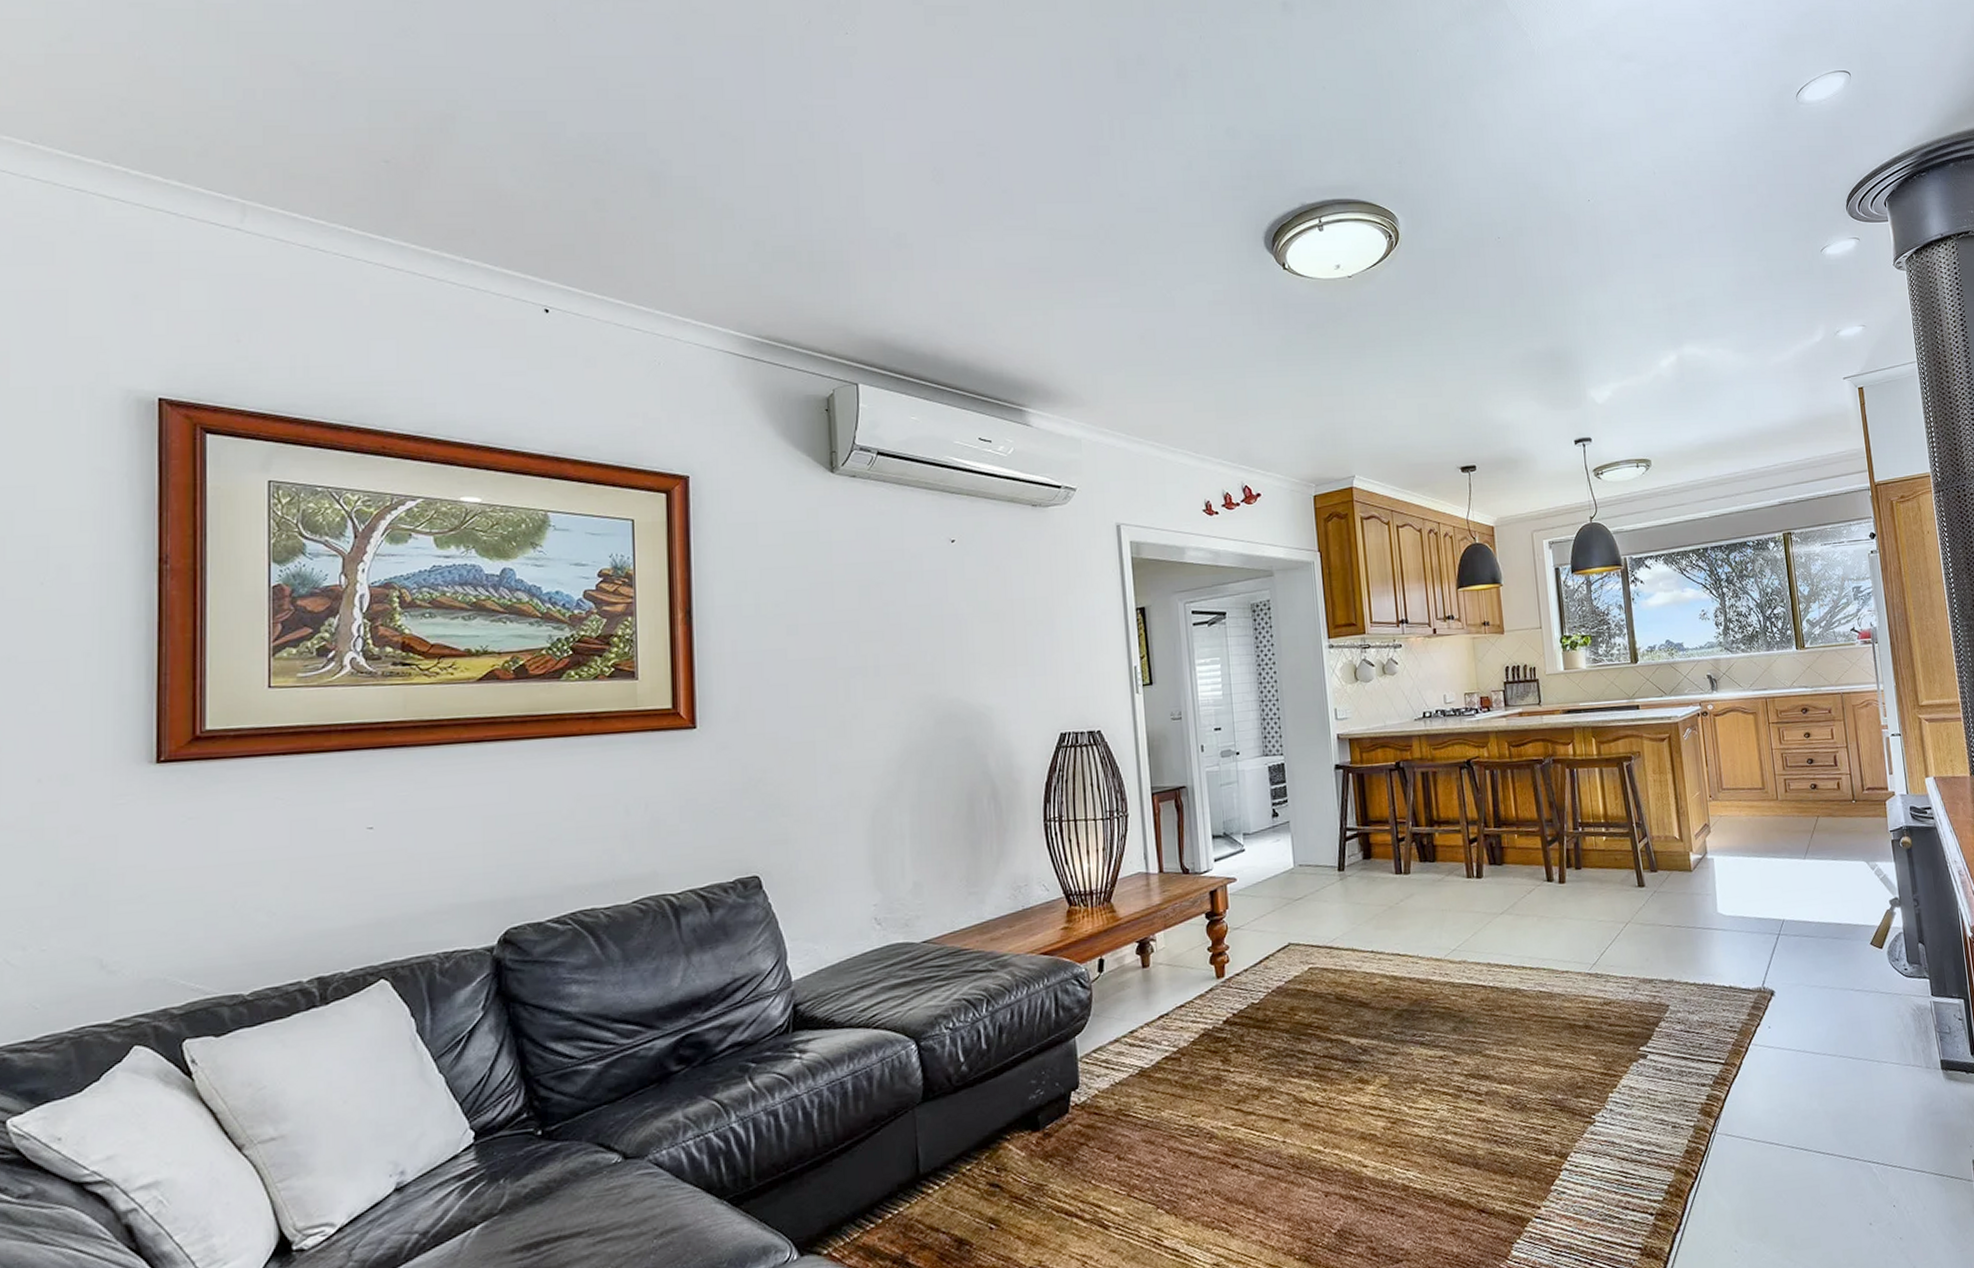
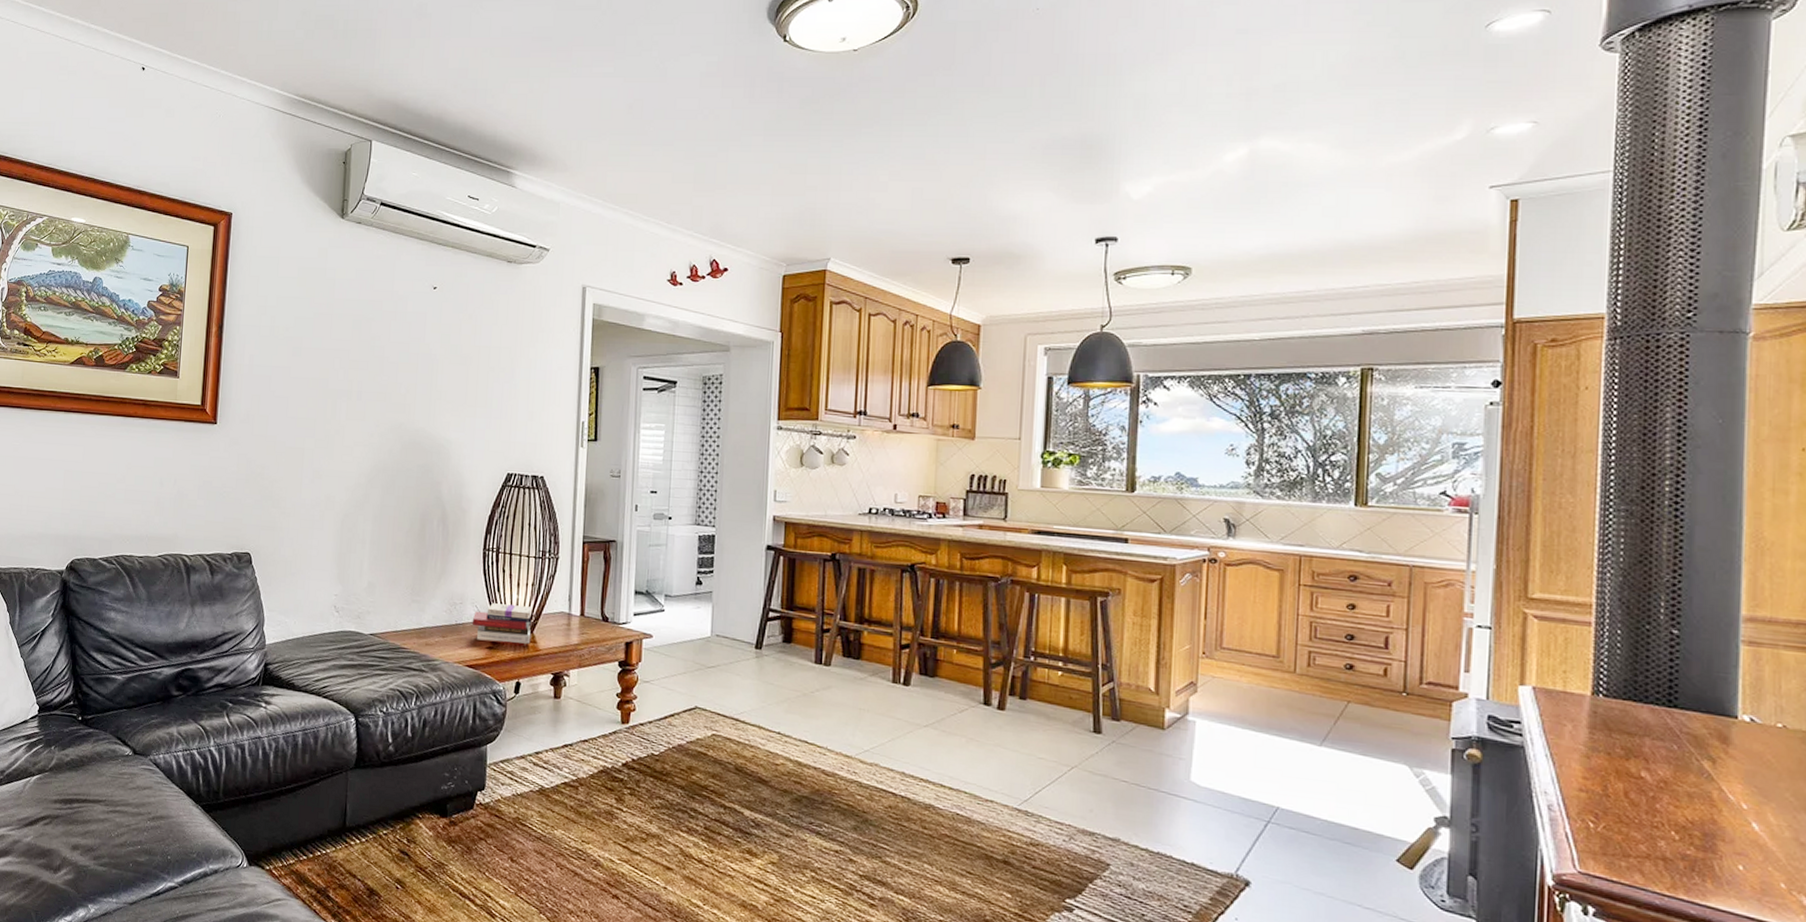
books: none [1041,874,1109,922] -> present [472,603,533,646]

